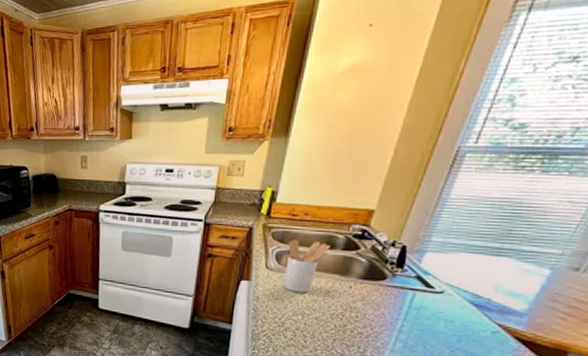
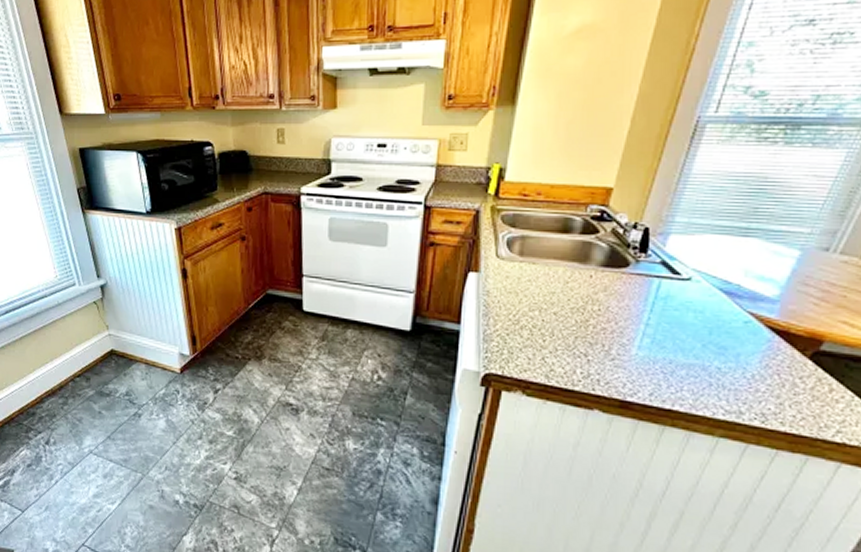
utensil holder: present [283,239,330,293] -> none [516,223,567,285]

